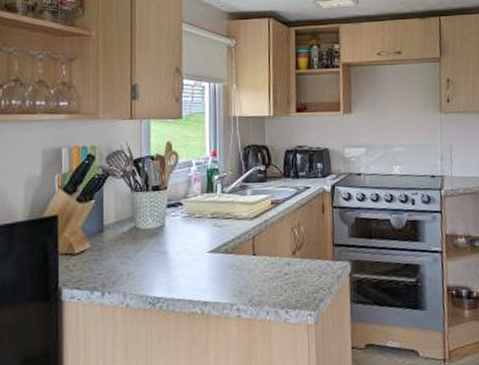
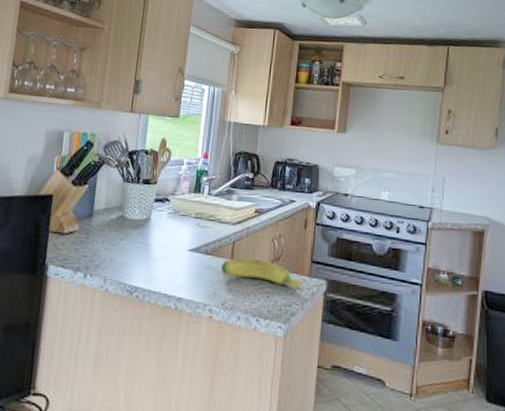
banana: none [243,250,327,274] -> present [220,258,303,287]

